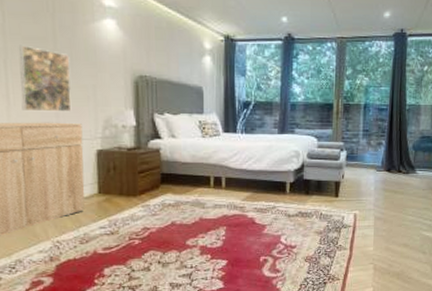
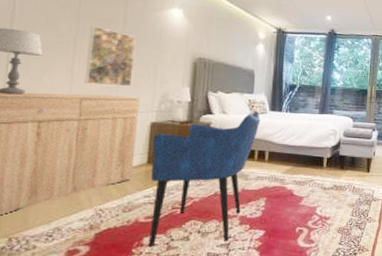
armchair: none [101,134,214,278] -> present [149,111,261,247]

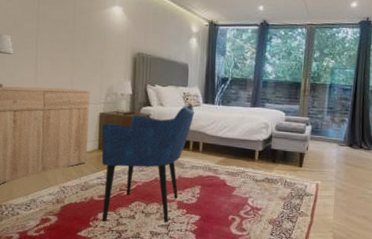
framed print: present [84,25,137,87] -> none [46,26,85,81]

